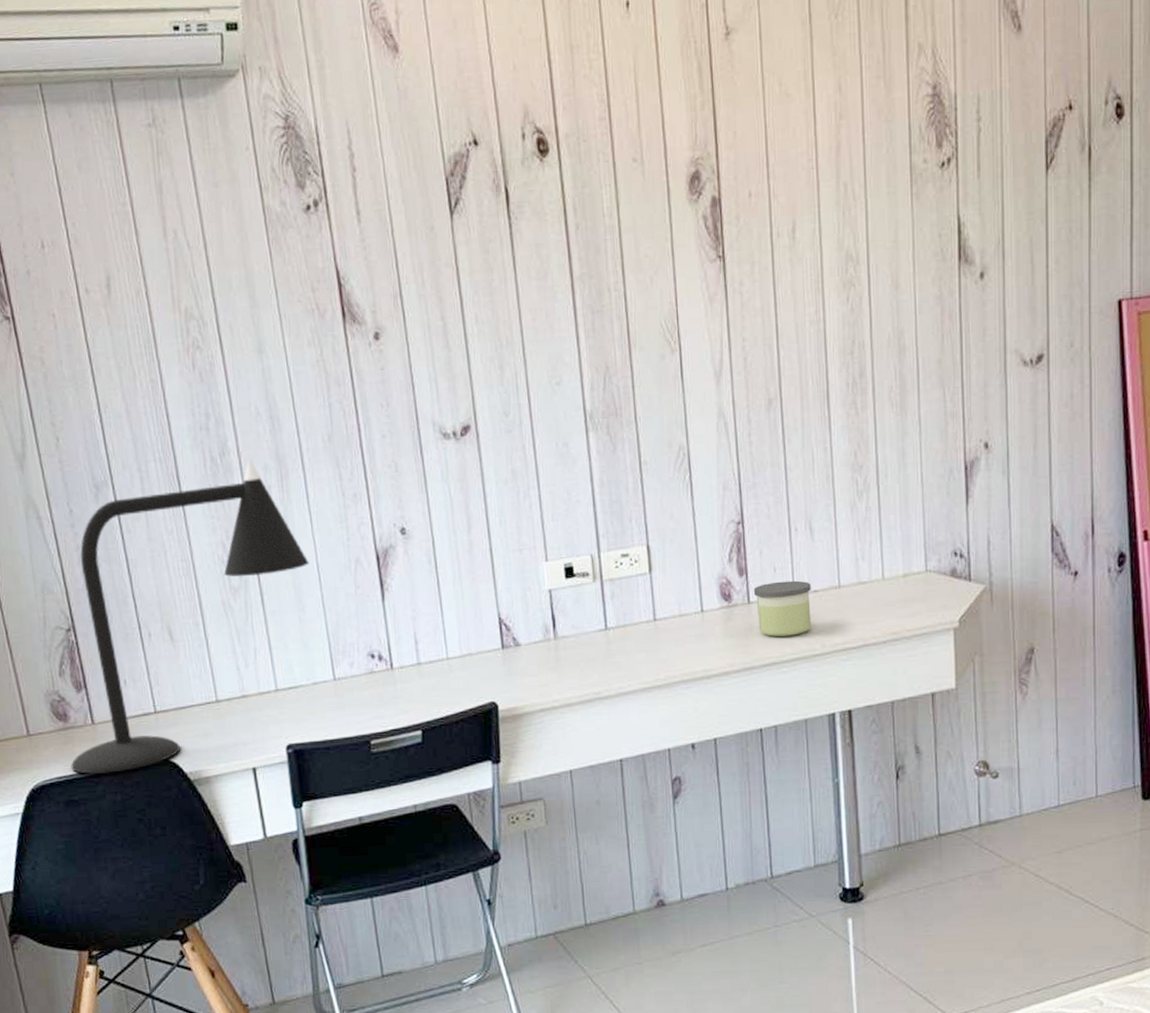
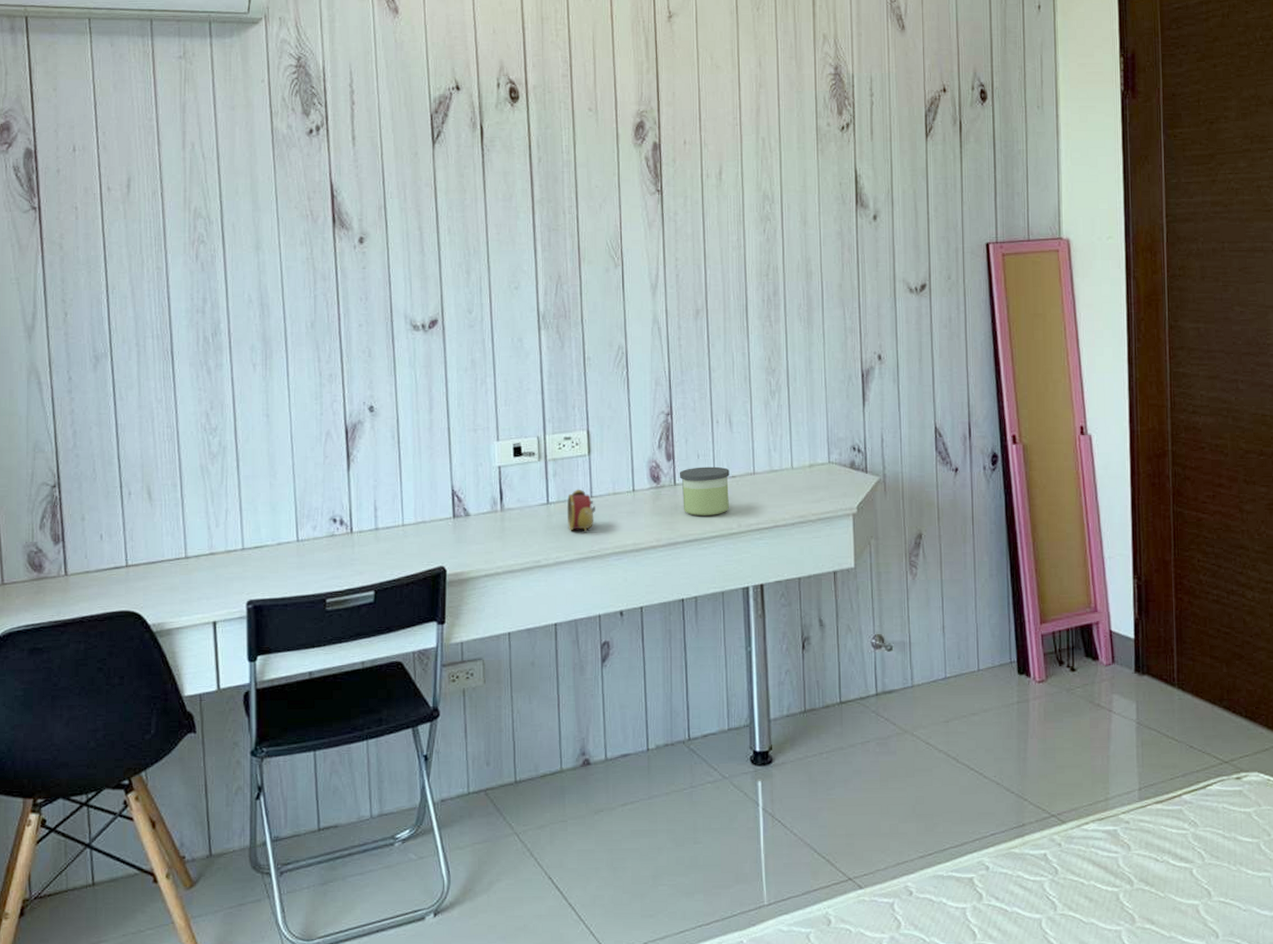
desk lamp: present [71,459,309,775] -> none [39,339,284,624]
alarm clock: none [627,611,660,659] -> present [566,489,595,532]

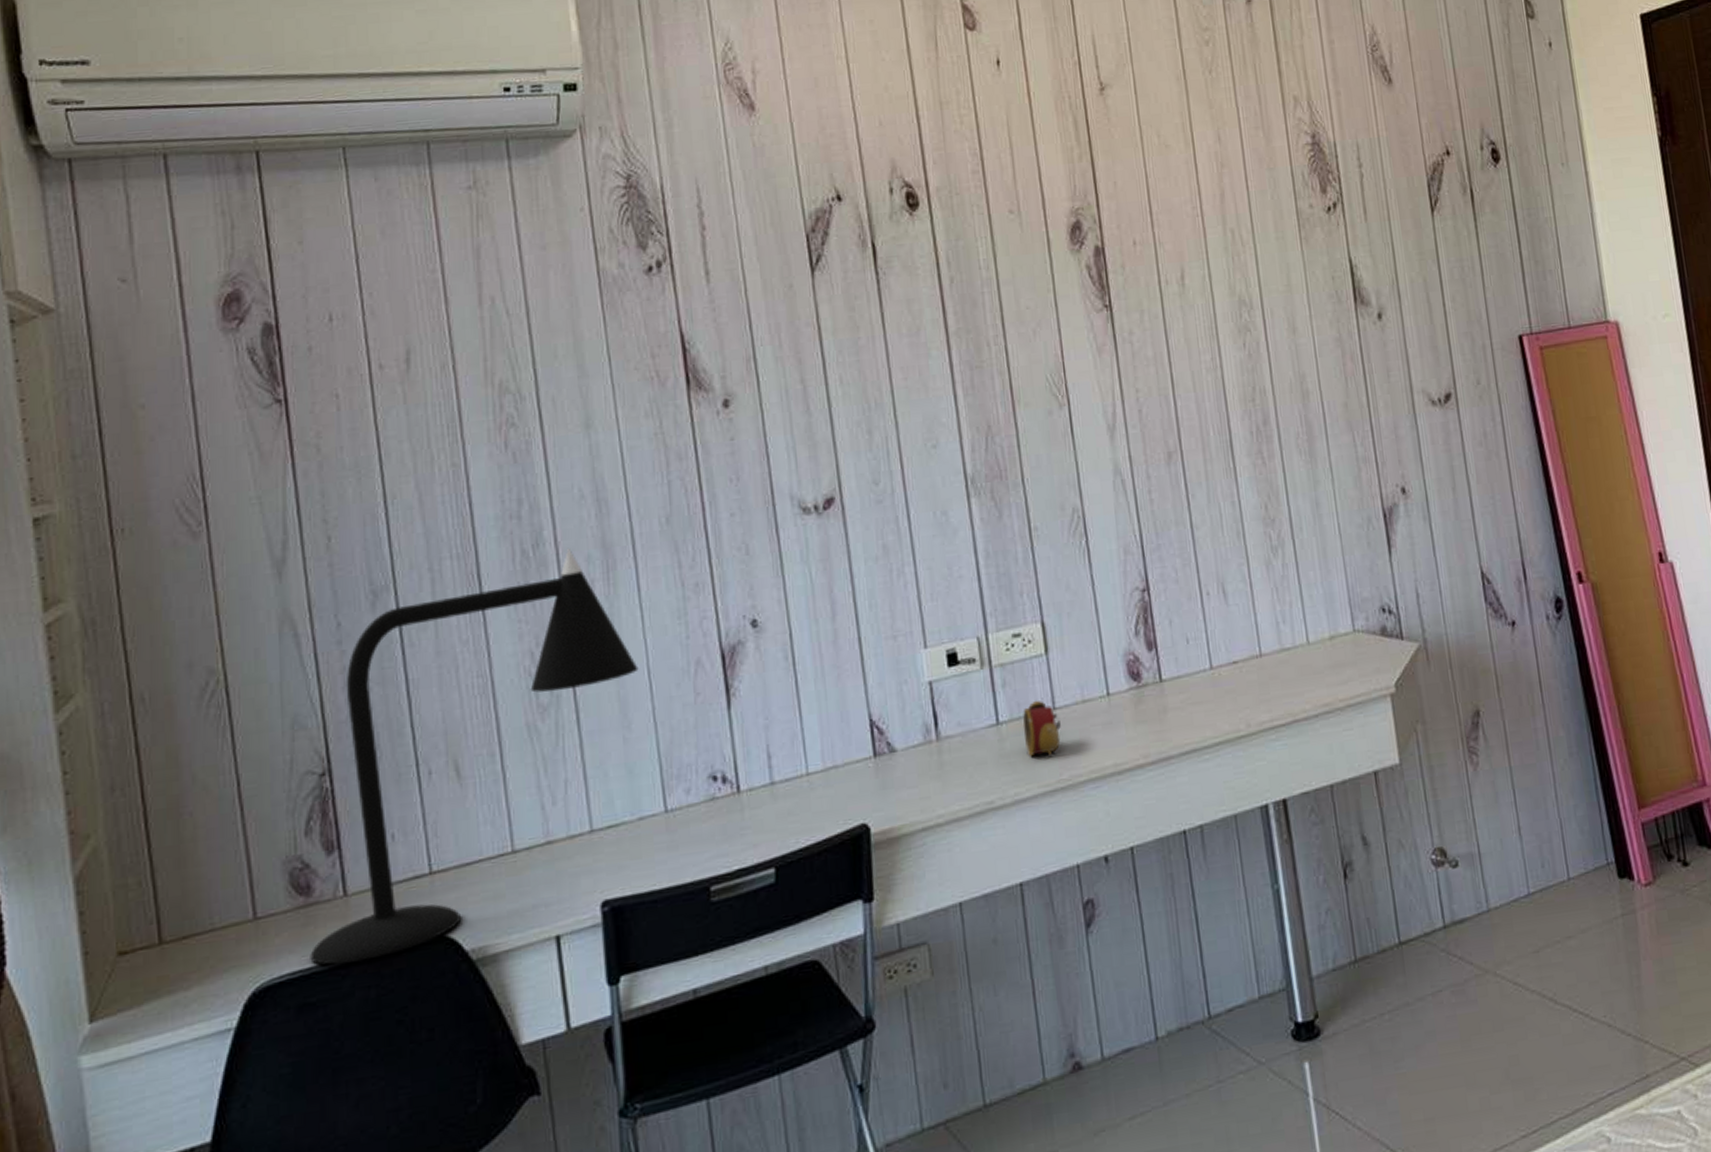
desk lamp: none [39,339,284,624] -> present [310,549,639,966]
candle: present [679,466,730,516] -> none [1165,651,1233,719]

